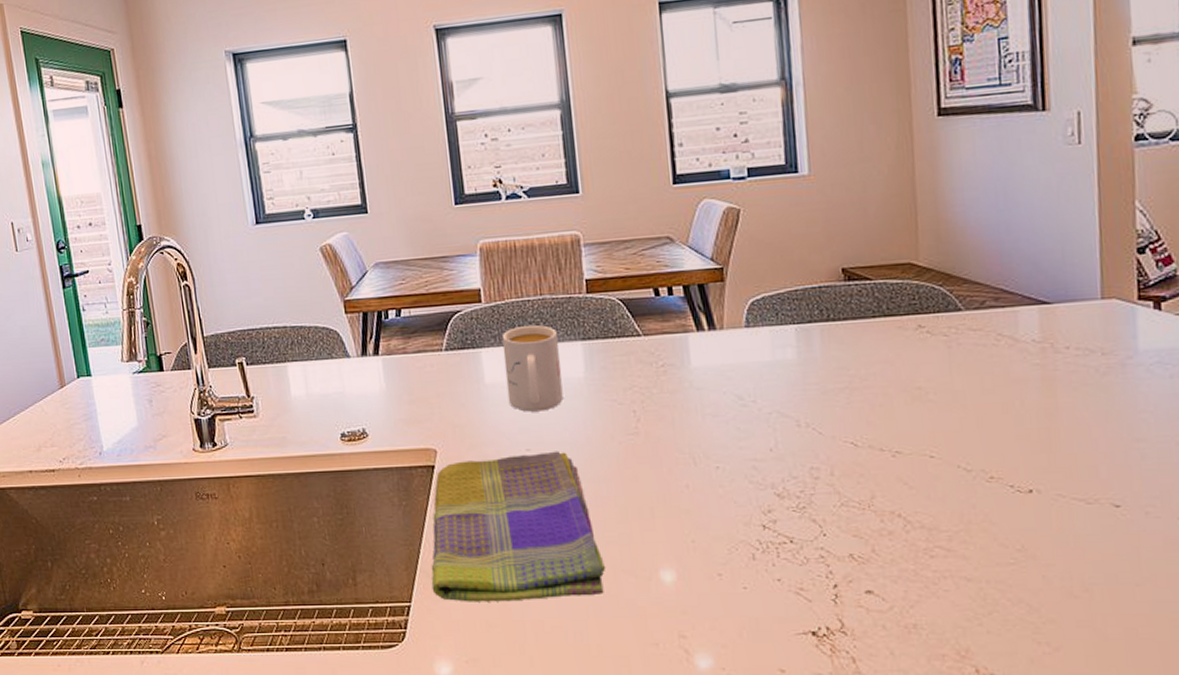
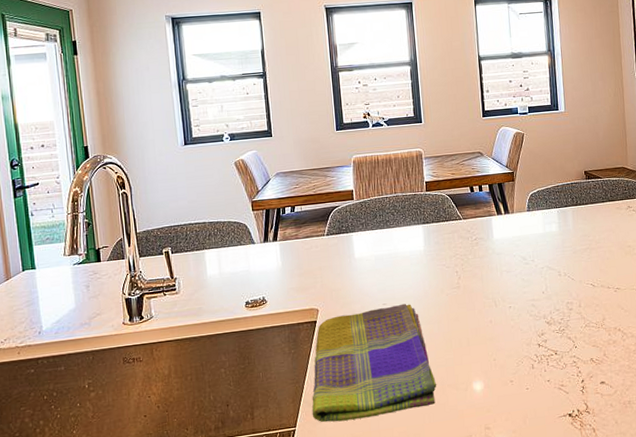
mug: present [501,324,564,412] -> none [367,214,410,277]

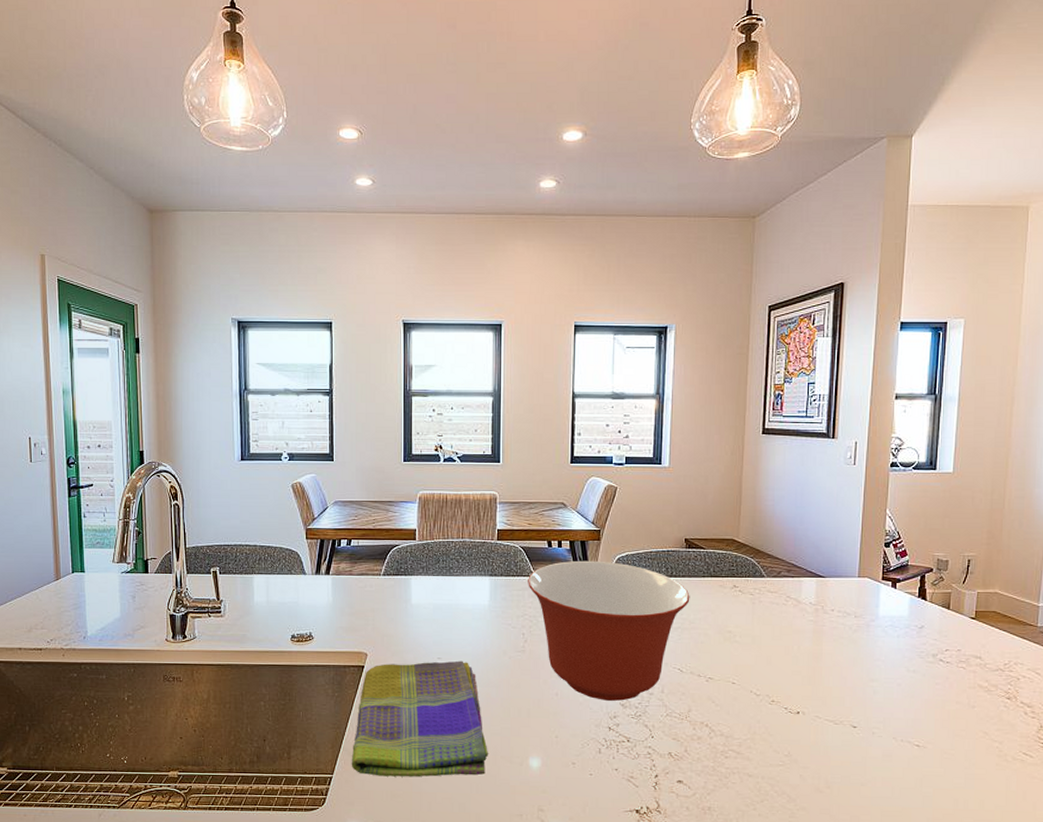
mixing bowl: none [456,198,594,321] -> present [528,560,690,701]

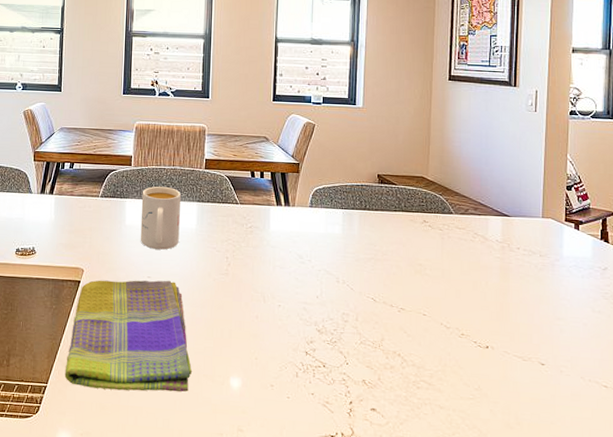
mug: none [428,560,471,629] -> present [140,186,181,250]
mixing bowl: present [528,560,690,701] -> none [232,191,383,327]

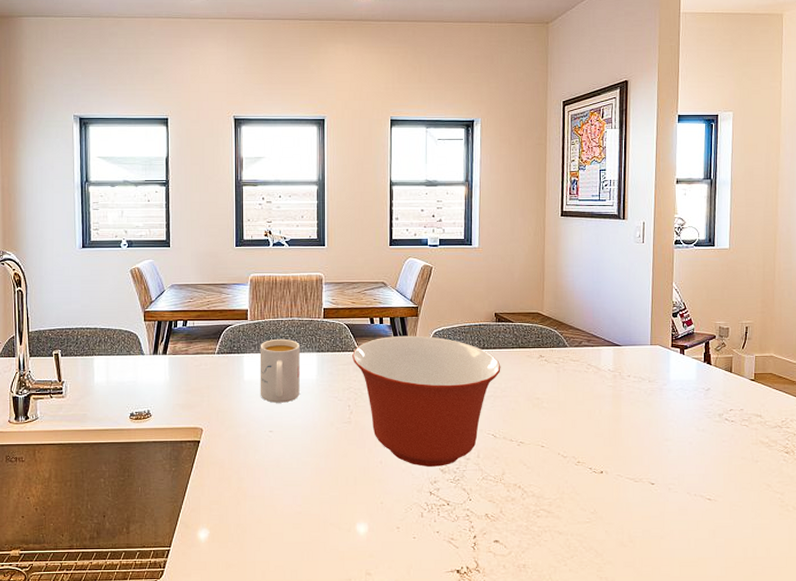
dish towel: present [64,280,192,392] -> none [188,433,318,547]
mixing bowl: none [232,191,383,327] -> present [352,335,501,467]

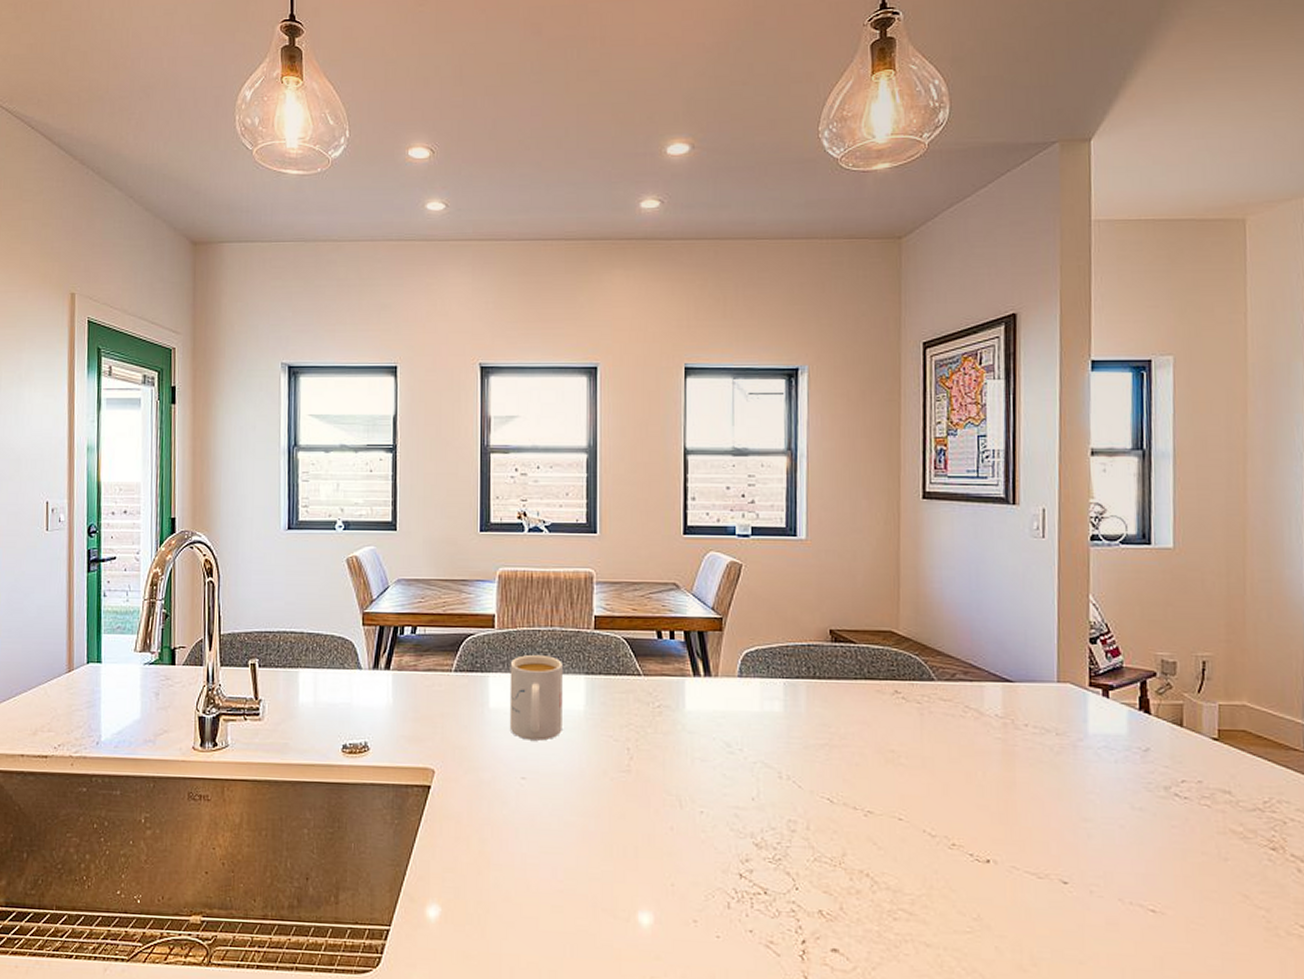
mixing bowl: present [352,335,501,467] -> none [633,656,839,839]

